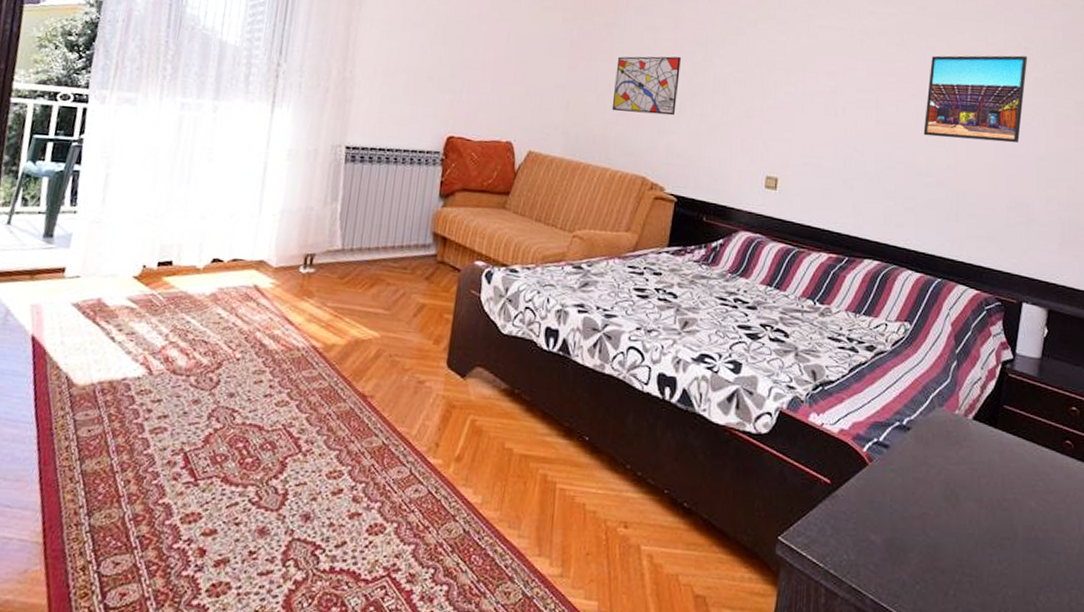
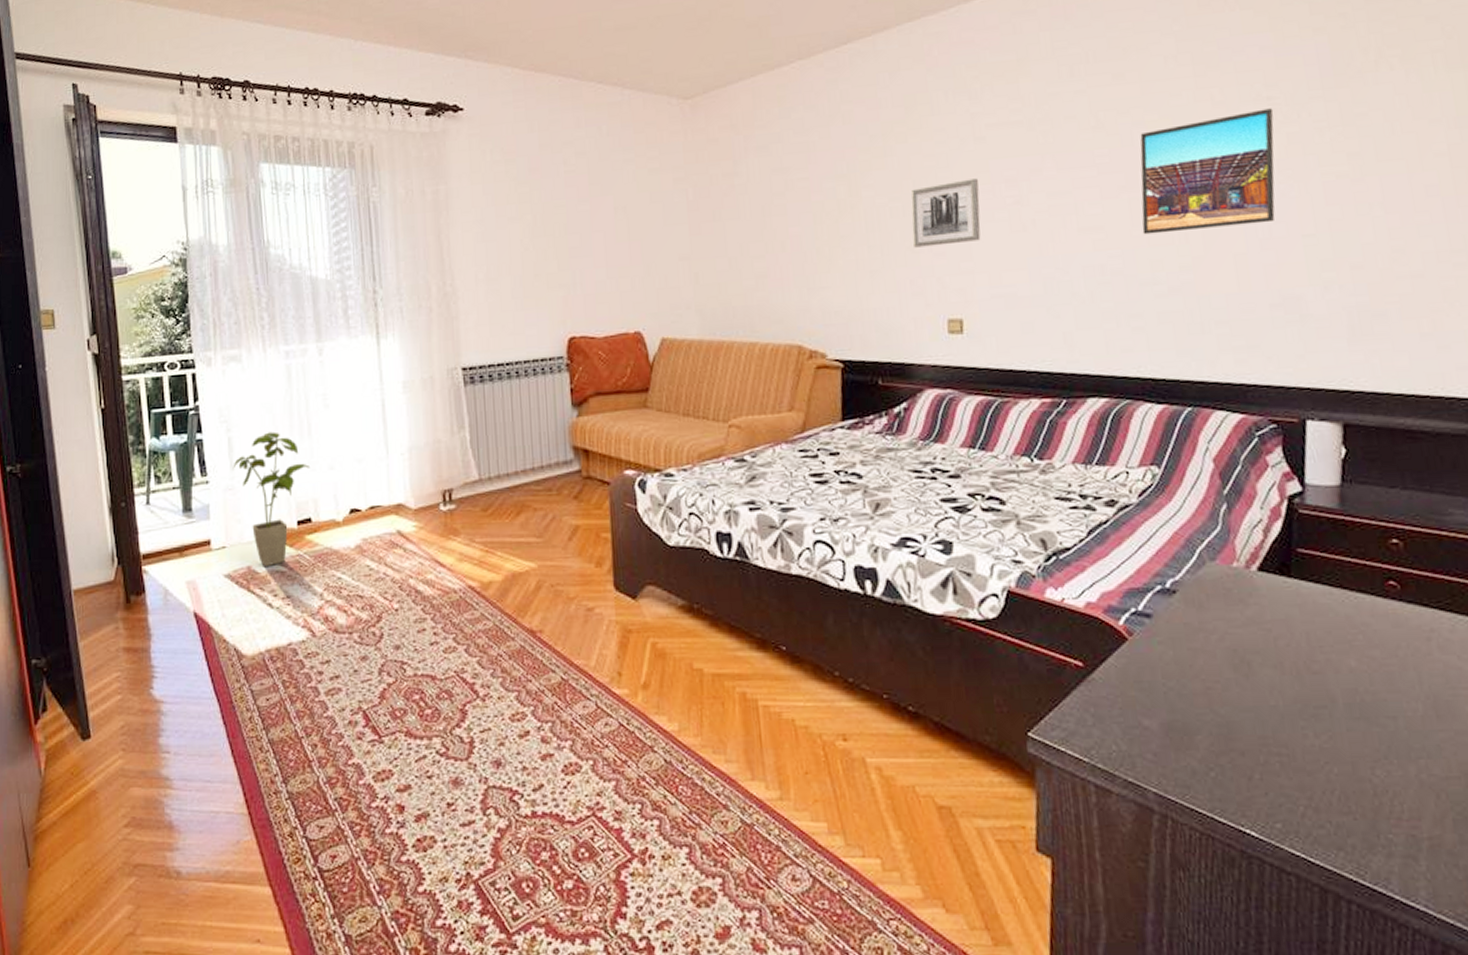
house plant: none [104,174,183,302] -> present [233,431,311,567]
wall art: present [611,56,681,116] -> none [745,197,825,276]
wall art: none [749,65,806,117] -> present [910,178,981,248]

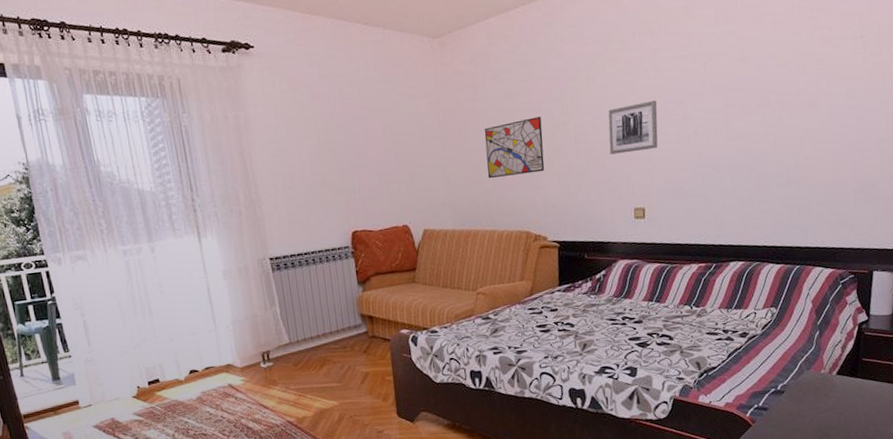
house plant: present [233,431,311,567] -> none [90,314,155,418]
wall art: none [745,197,825,276] -> present [484,117,545,179]
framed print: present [1140,108,1275,235] -> none [771,44,865,141]

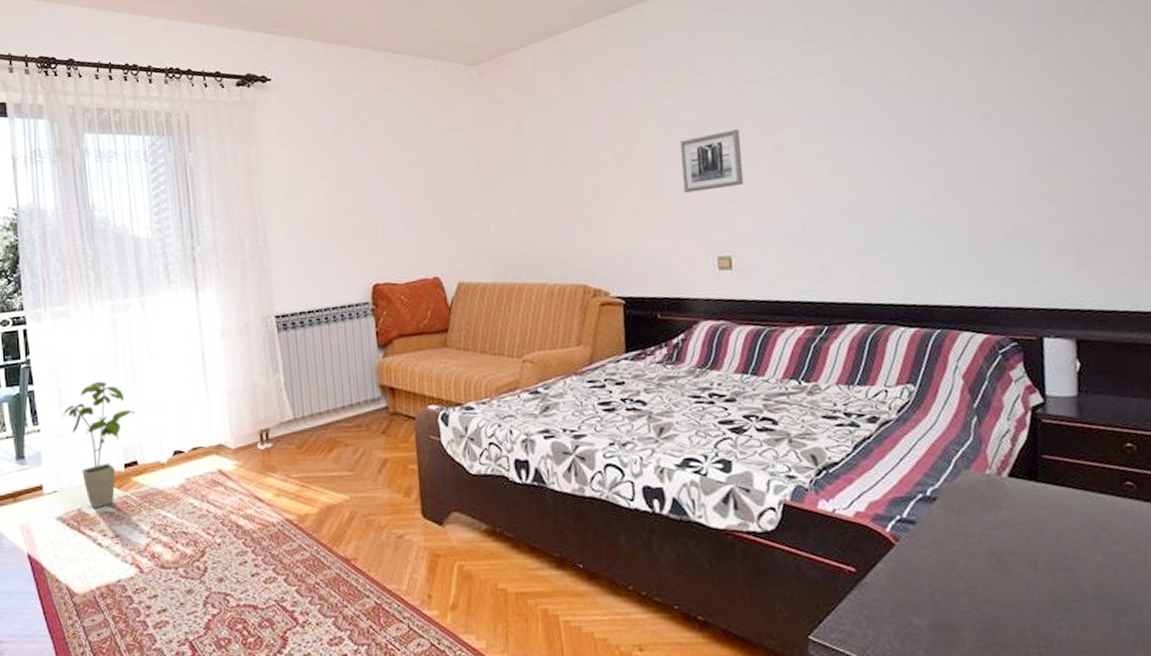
house plant: none [90,314,155,418] -> present [63,381,136,509]
wall art: present [484,117,545,179] -> none [530,150,604,223]

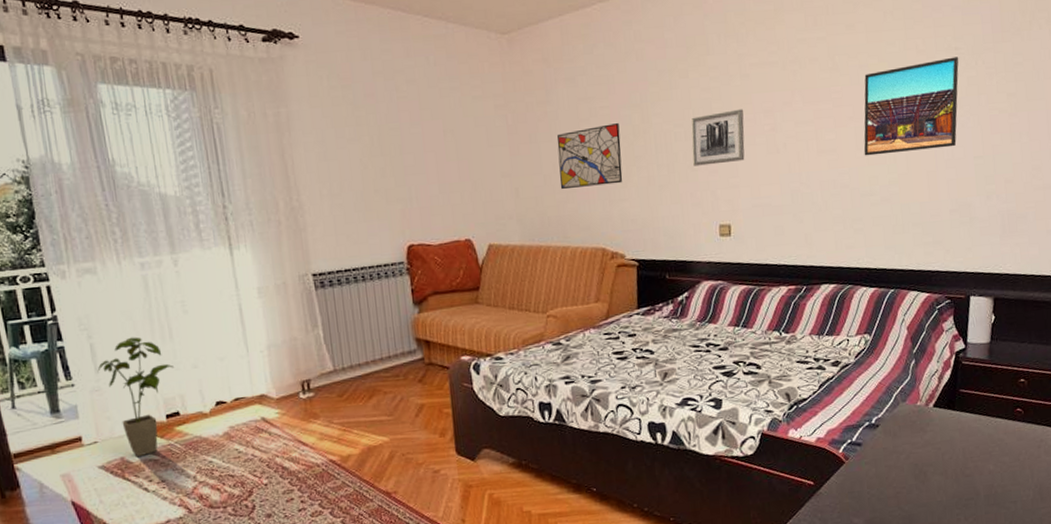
wall art: none [530,150,604,223] -> present [557,123,623,190]
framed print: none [881,59,1005,175] -> present [863,57,959,156]

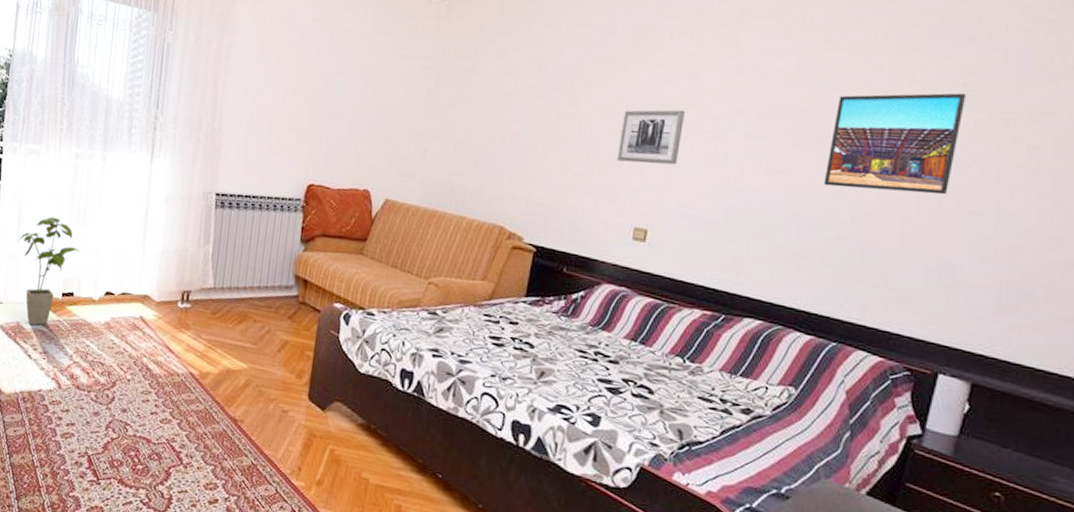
wall art: present [557,123,623,190] -> none [469,102,544,164]

